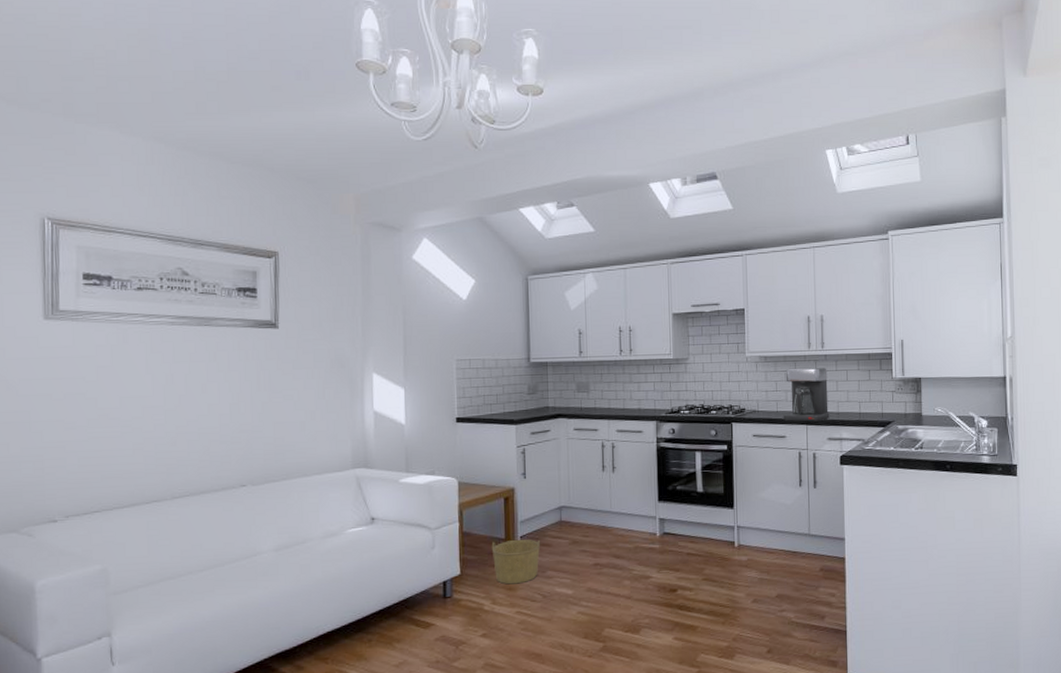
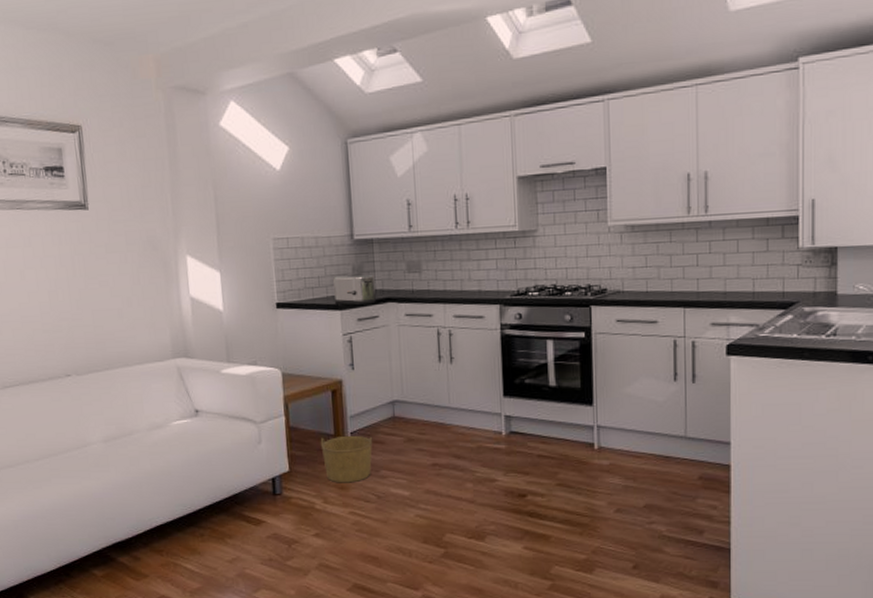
toaster: none [510,393,549,420] -> present [333,274,376,305]
coffee maker: present [783,367,830,422] -> none [654,237,714,304]

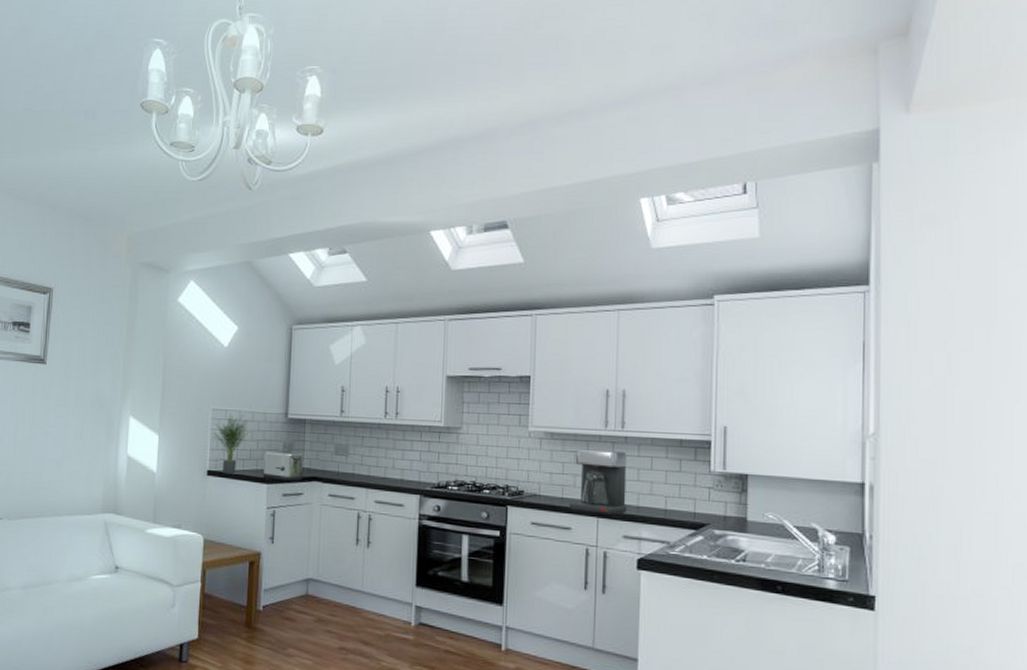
potted plant: none [277,240,314,305] -> present [213,413,248,474]
basket: present [320,435,373,483] -> none [232,608,284,658]
coffee maker: none [654,237,714,304] -> present [569,448,627,515]

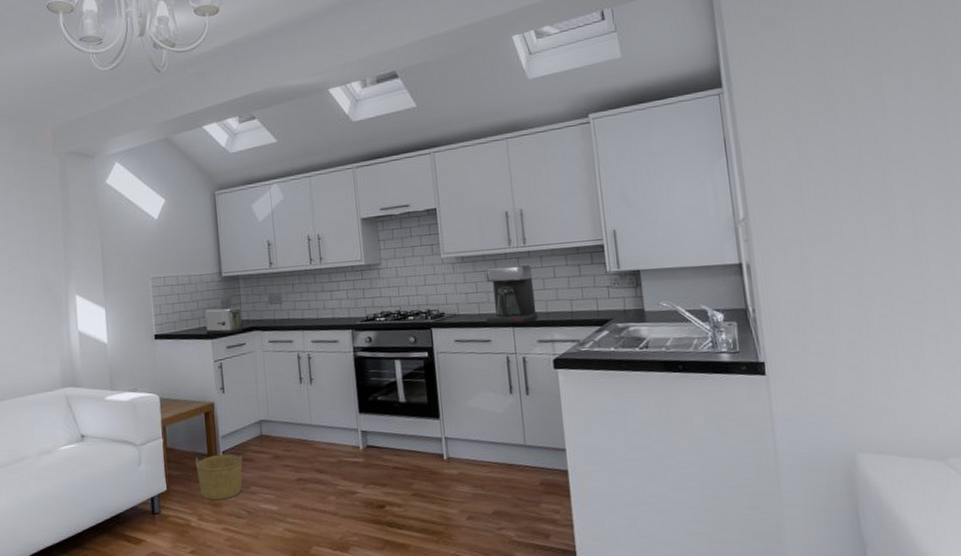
potted plant: present [213,413,248,474] -> none [155,279,188,336]
basket: none [232,608,284,658] -> present [195,454,243,501]

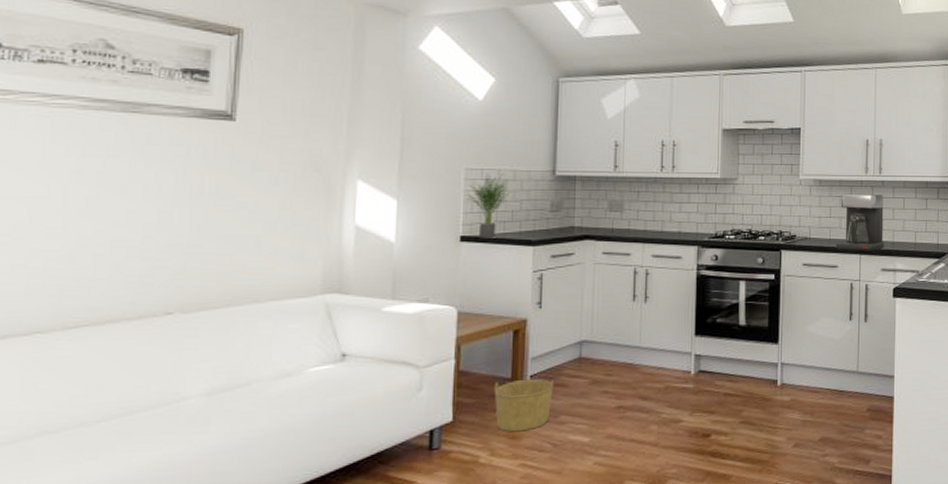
potted plant: none [155,279,188,336] -> present [466,173,509,239]
toaster: present [205,307,243,334] -> none [527,211,575,241]

